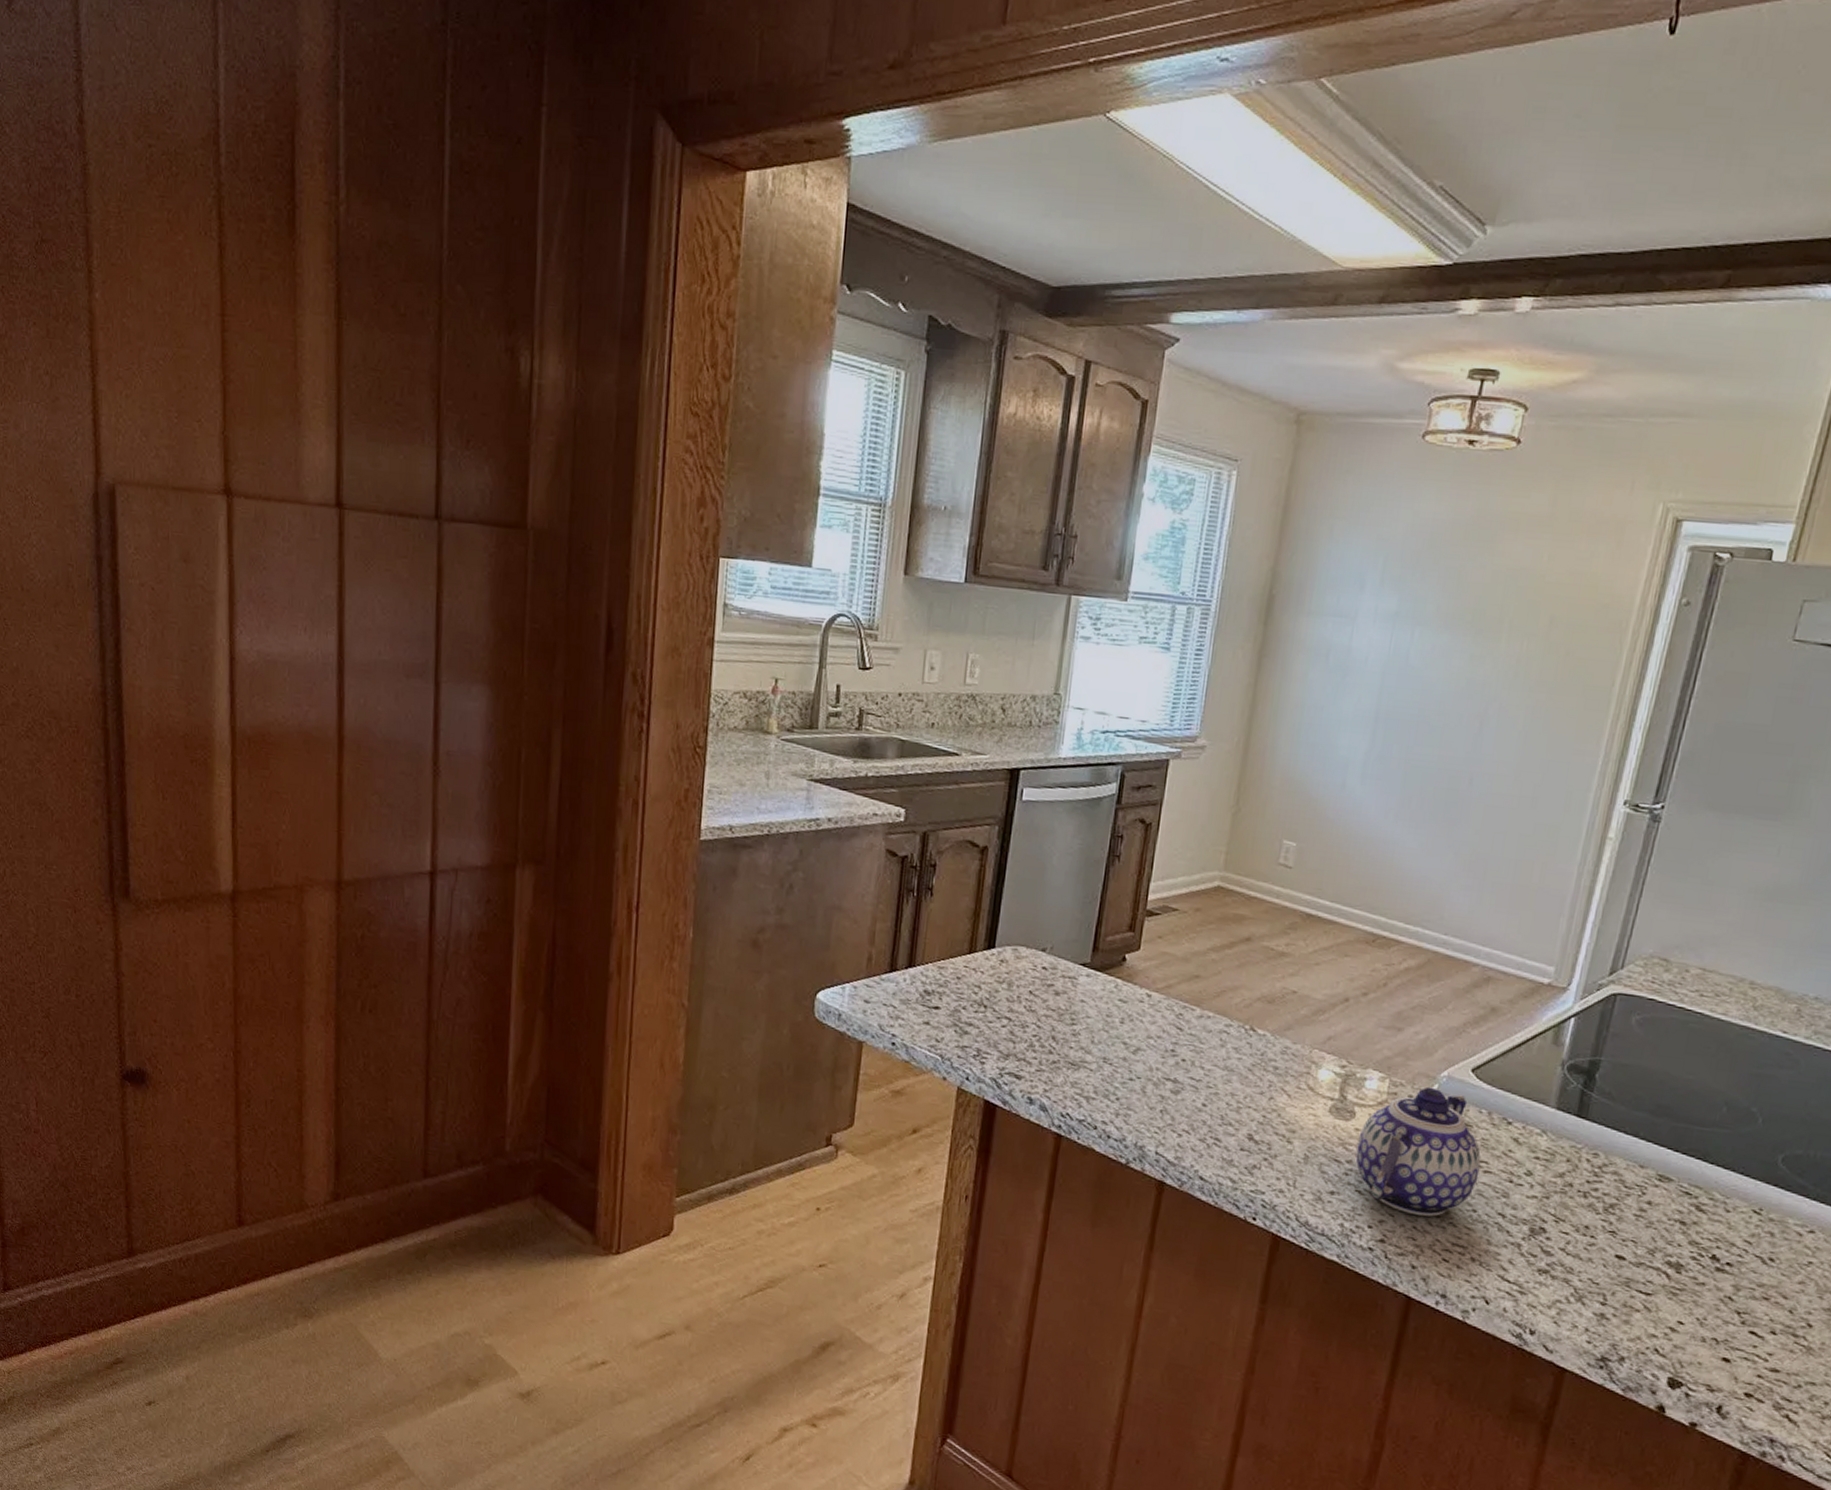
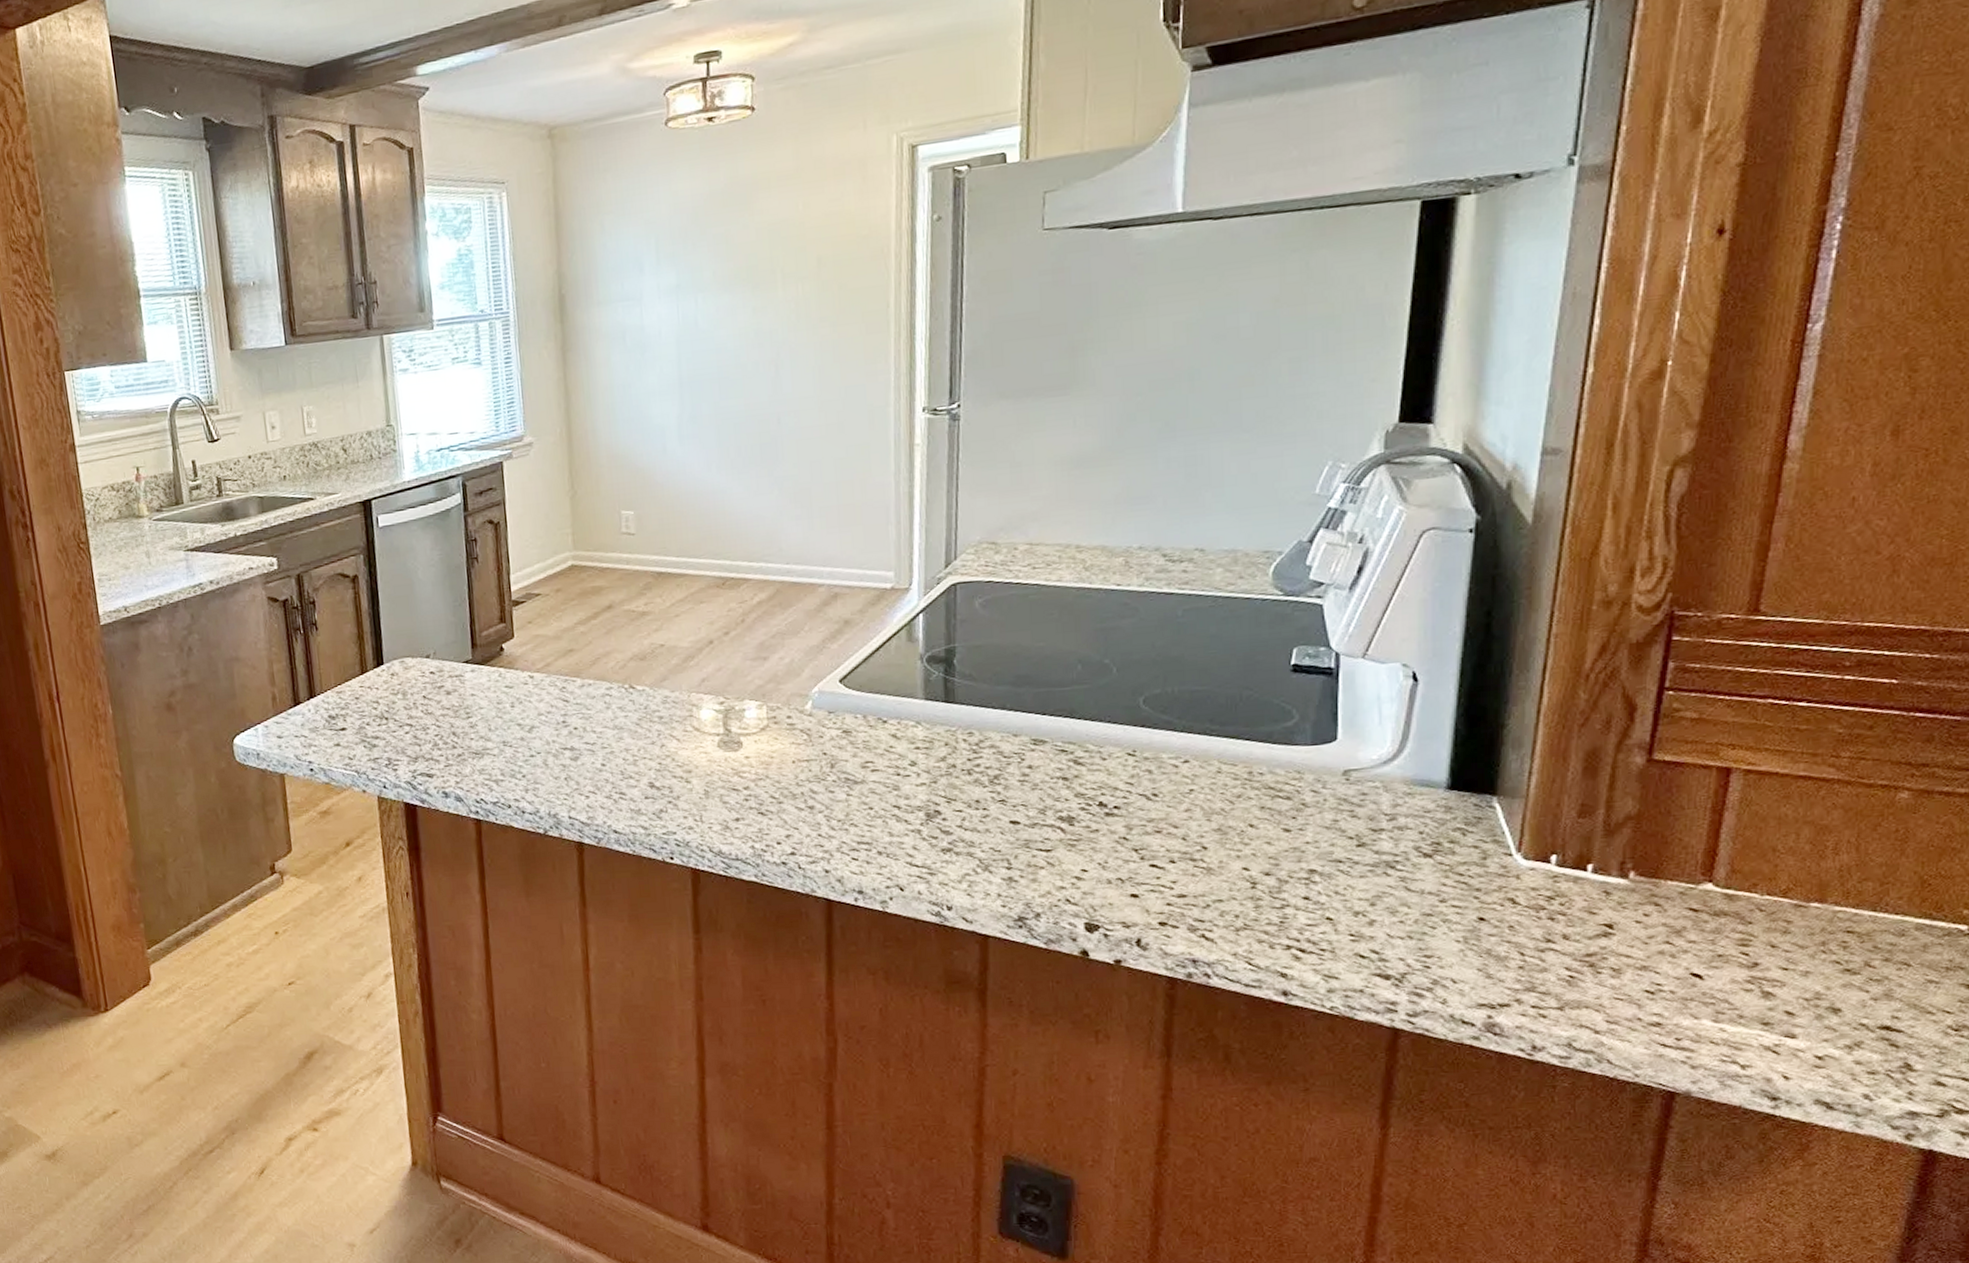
teapot: present [1355,1087,1481,1217] -> none [750,704,868,824]

